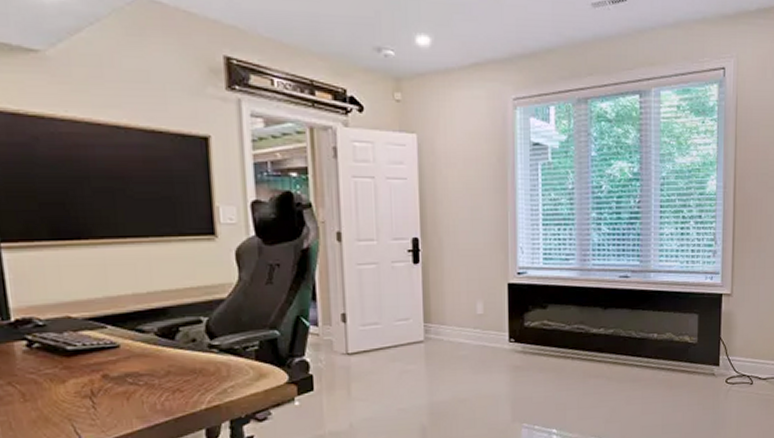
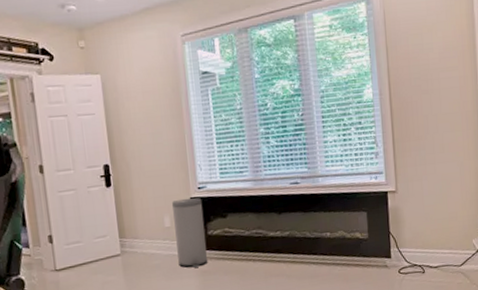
pedal bin: none [486,283,522,362] -> present [171,197,208,268]

